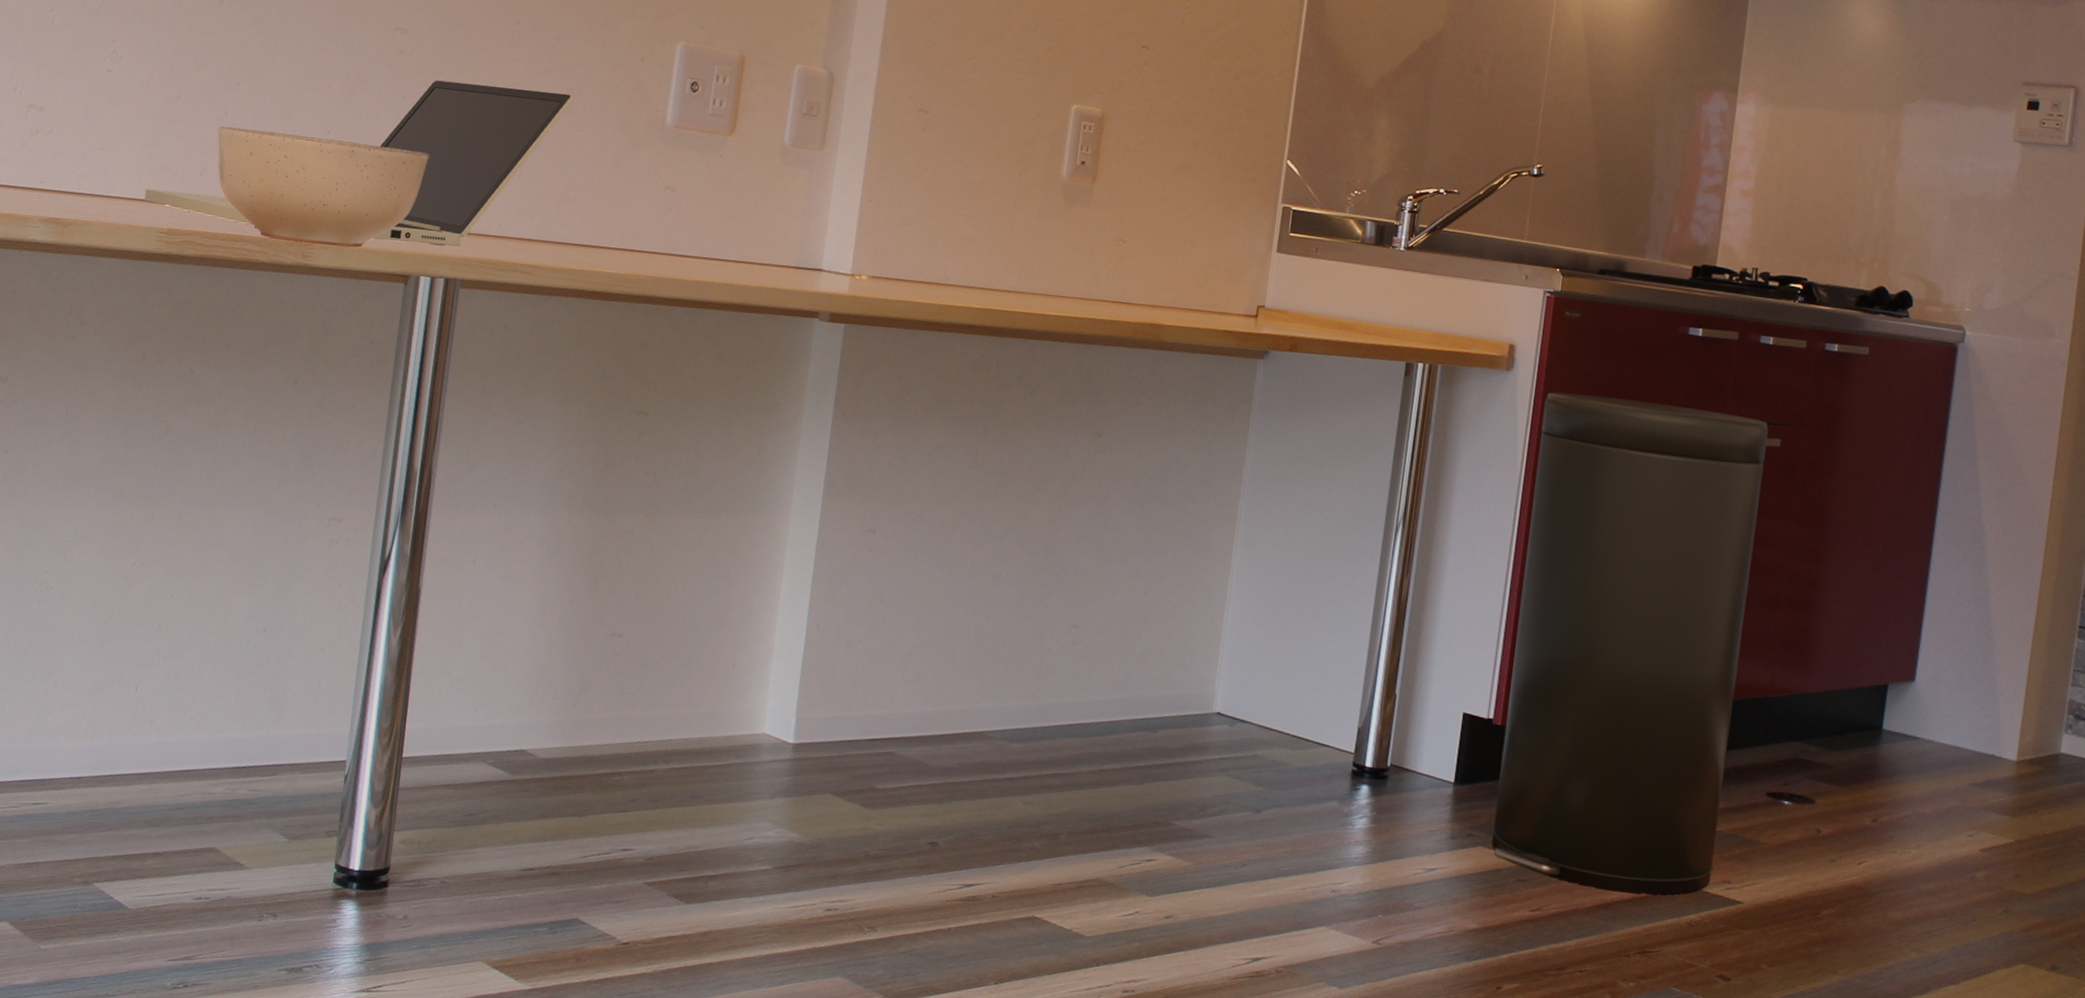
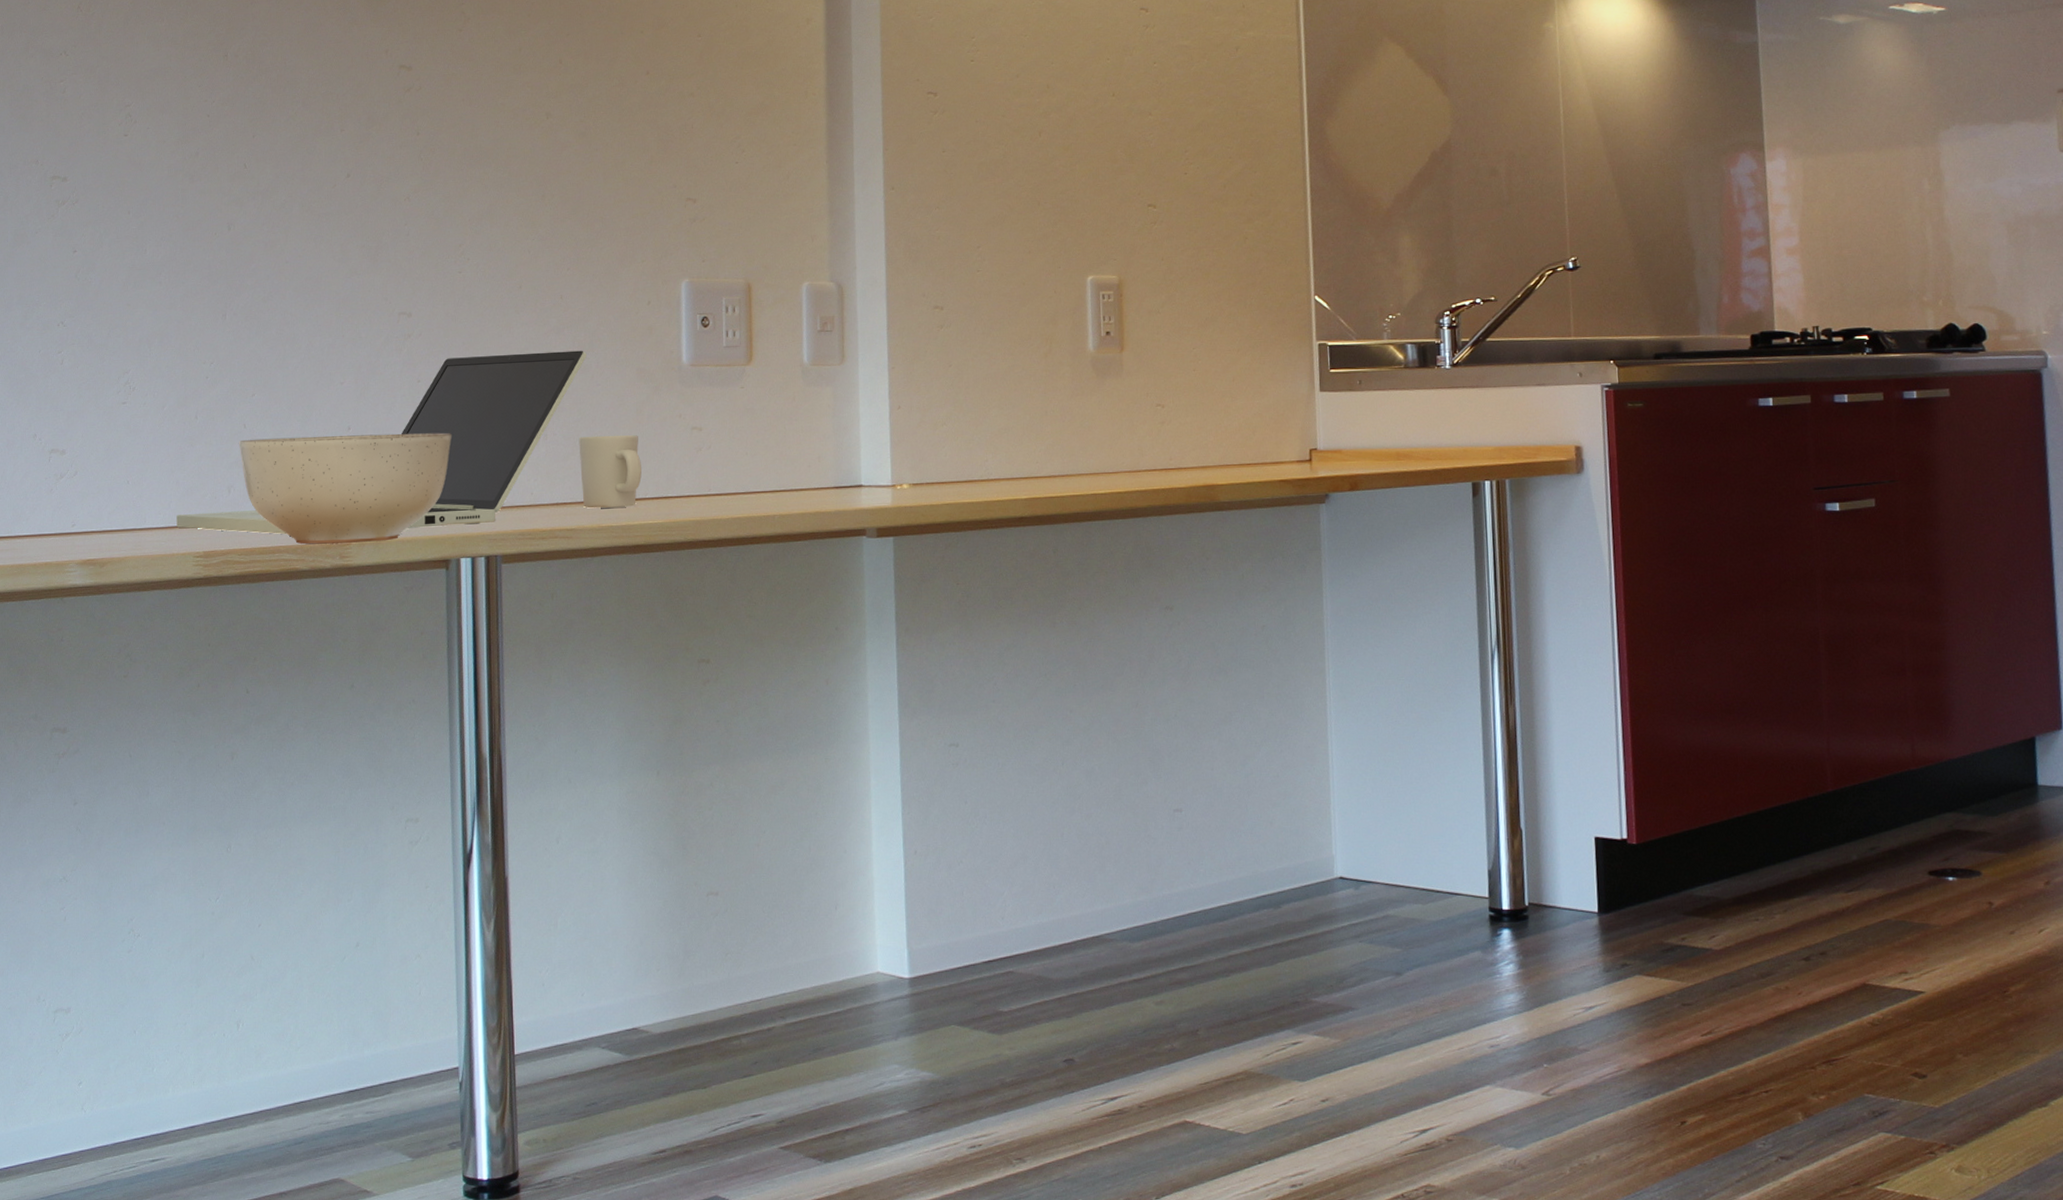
mug: none [548,178,612,254] -> present [578,435,642,509]
pedal bin: present [1492,392,1769,895] -> none [1622,481,1887,1000]

